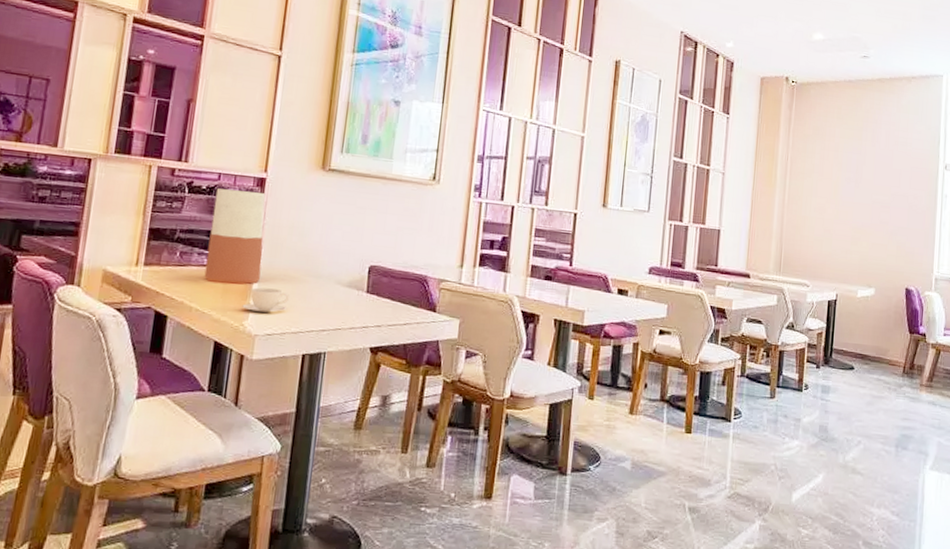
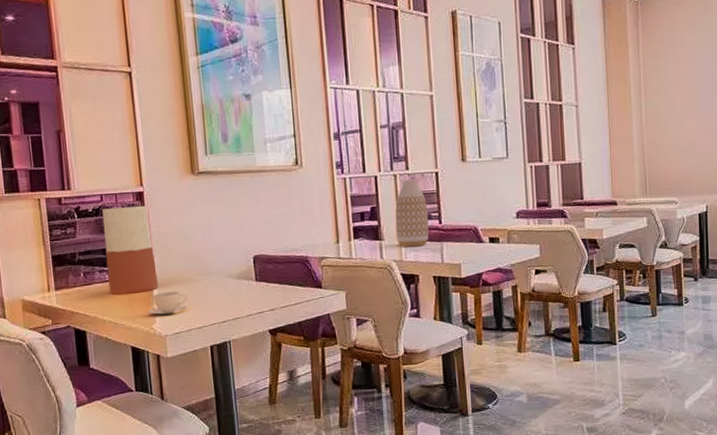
vase: none [523,215,561,287] -> present [395,179,429,248]

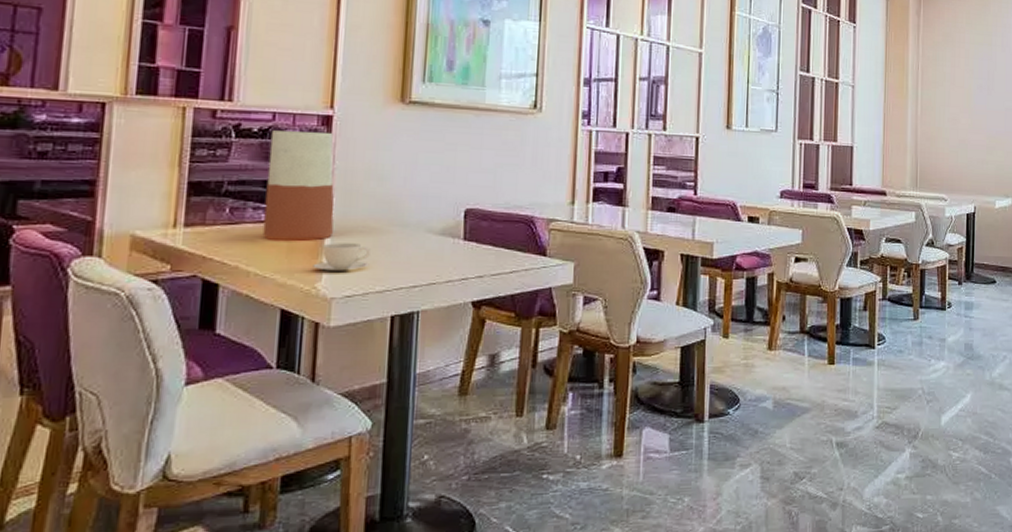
vase: present [395,179,429,248] -> none [643,141,683,219]

